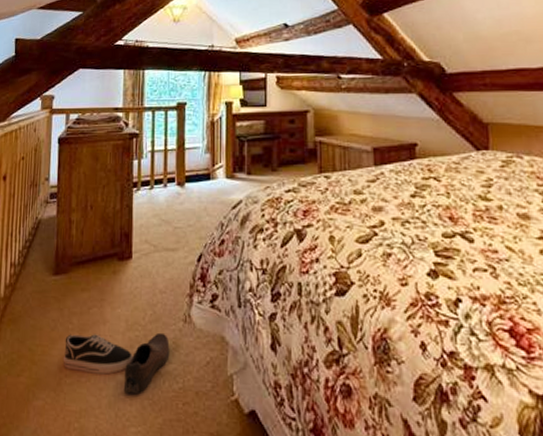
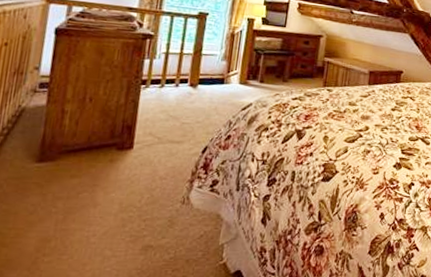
shoe: present [63,334,132,375] -> none [41,216,124,251]
shoe: present [123,332,170,394] -> none [110,213,165,266]

